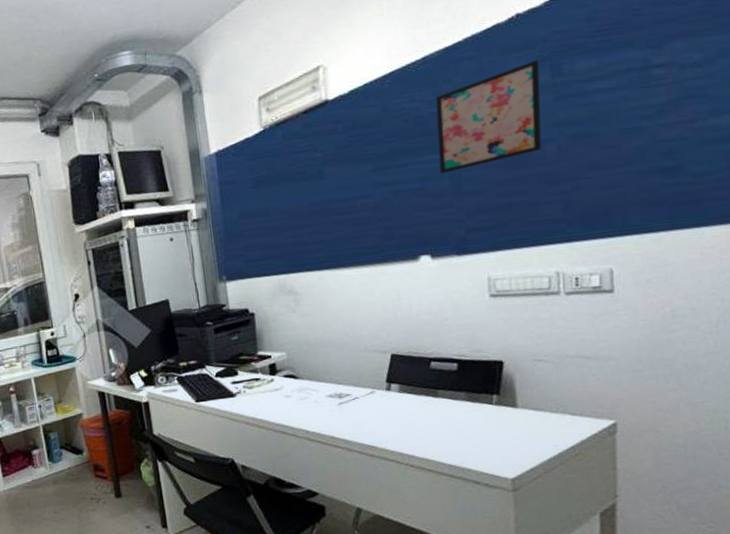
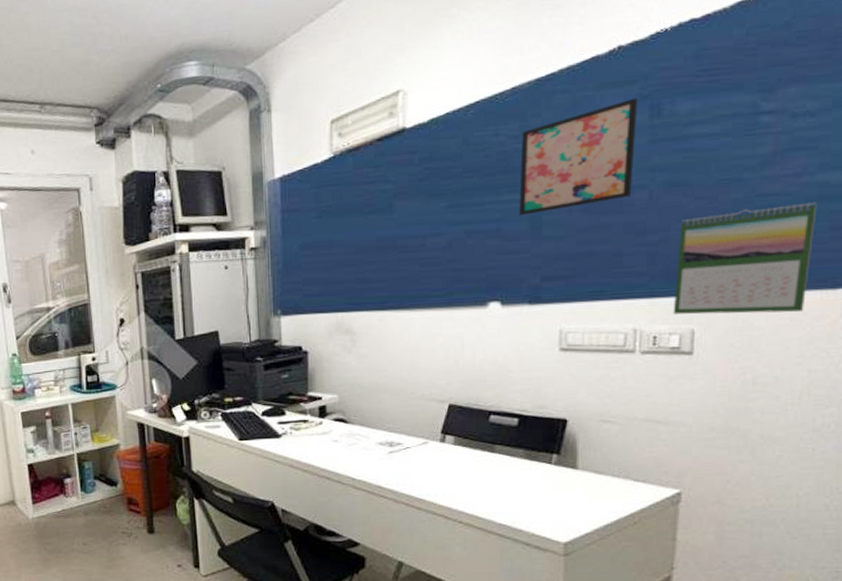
calendar: none [589,144,713,256] -> present [673,202,817,315]

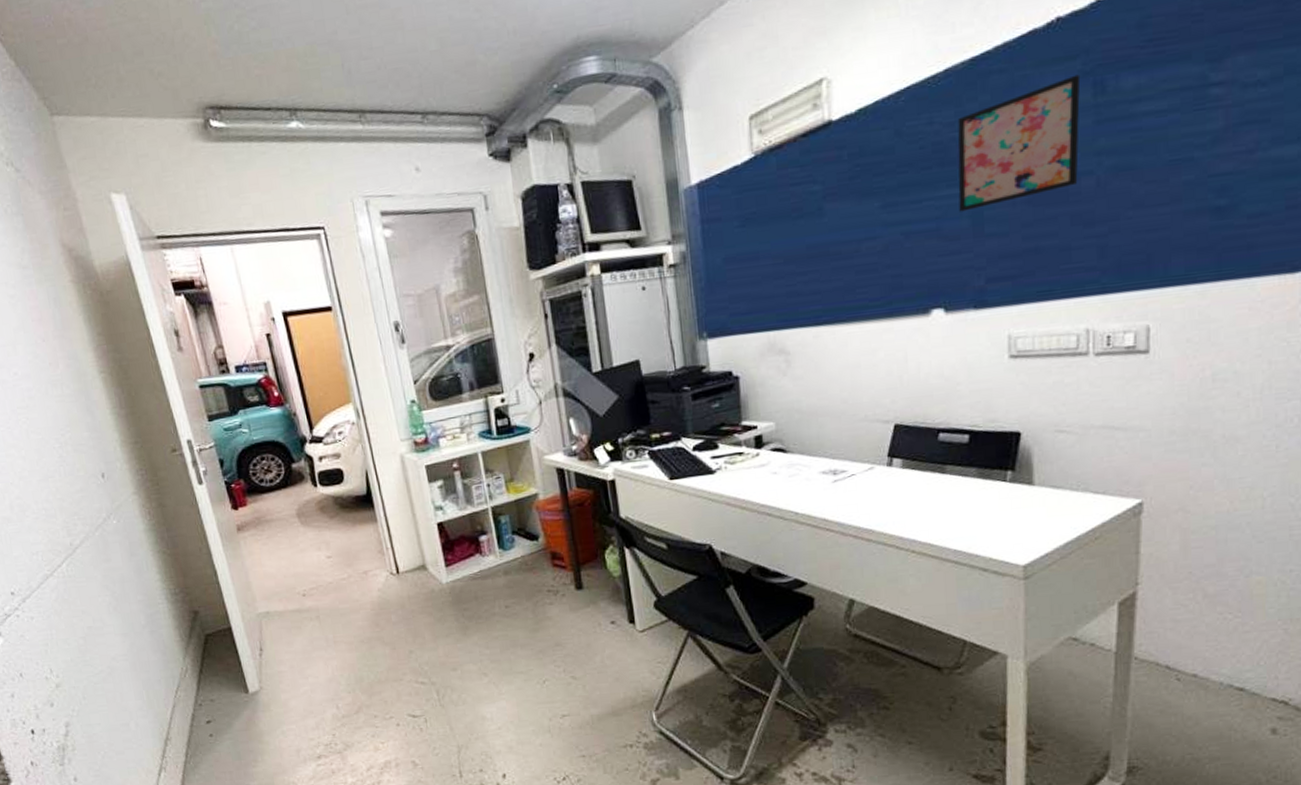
calendar: present [673,202,817,315] -> none [1126,179,1272,311]

